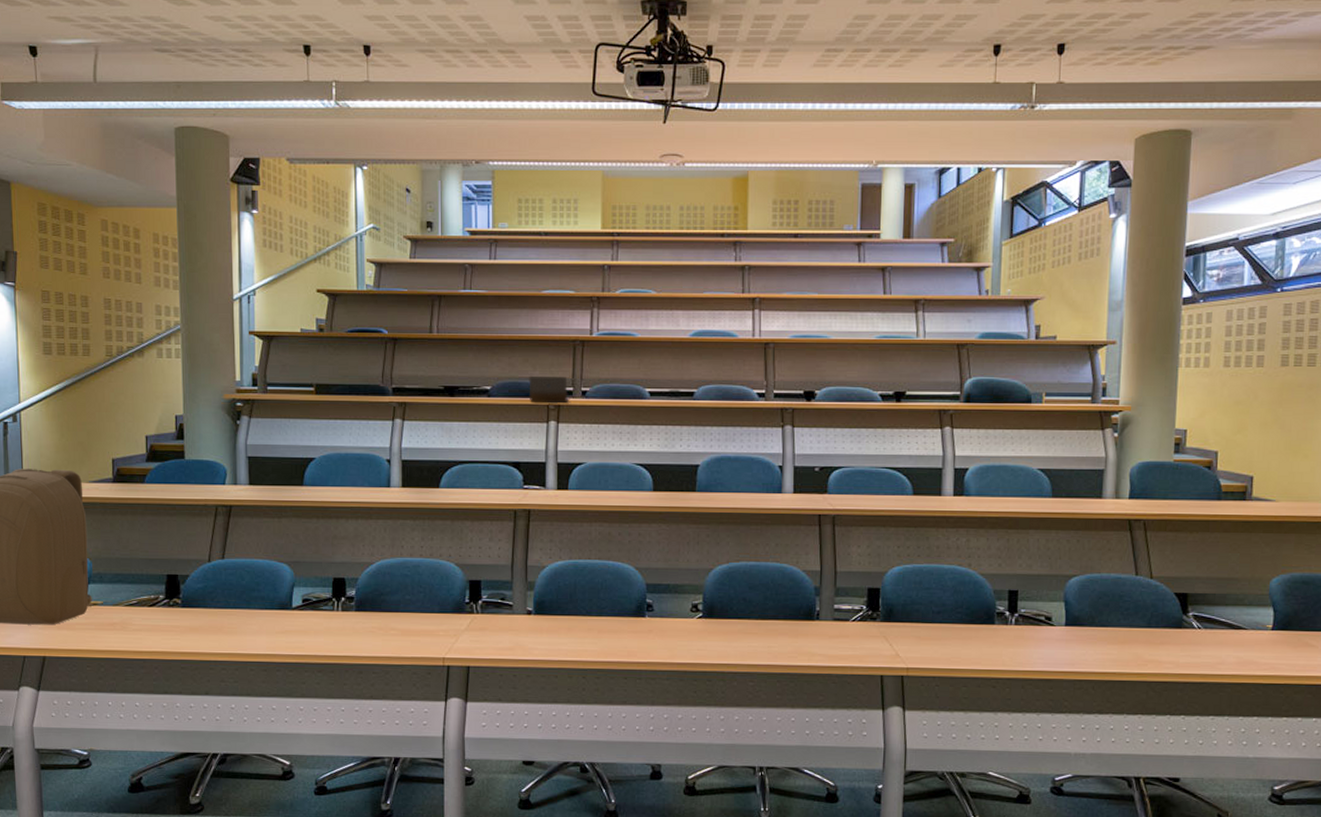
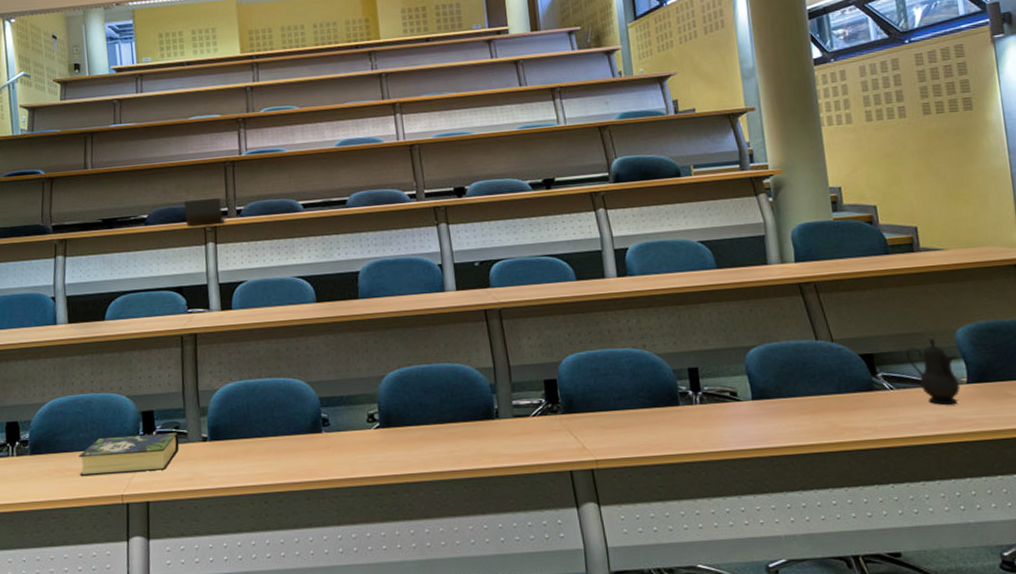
book: none [403,602,504,638] -> present [79,432,179,476]
coffeepot: none [1218,584,1268,649] -> present [905,338,960,406]

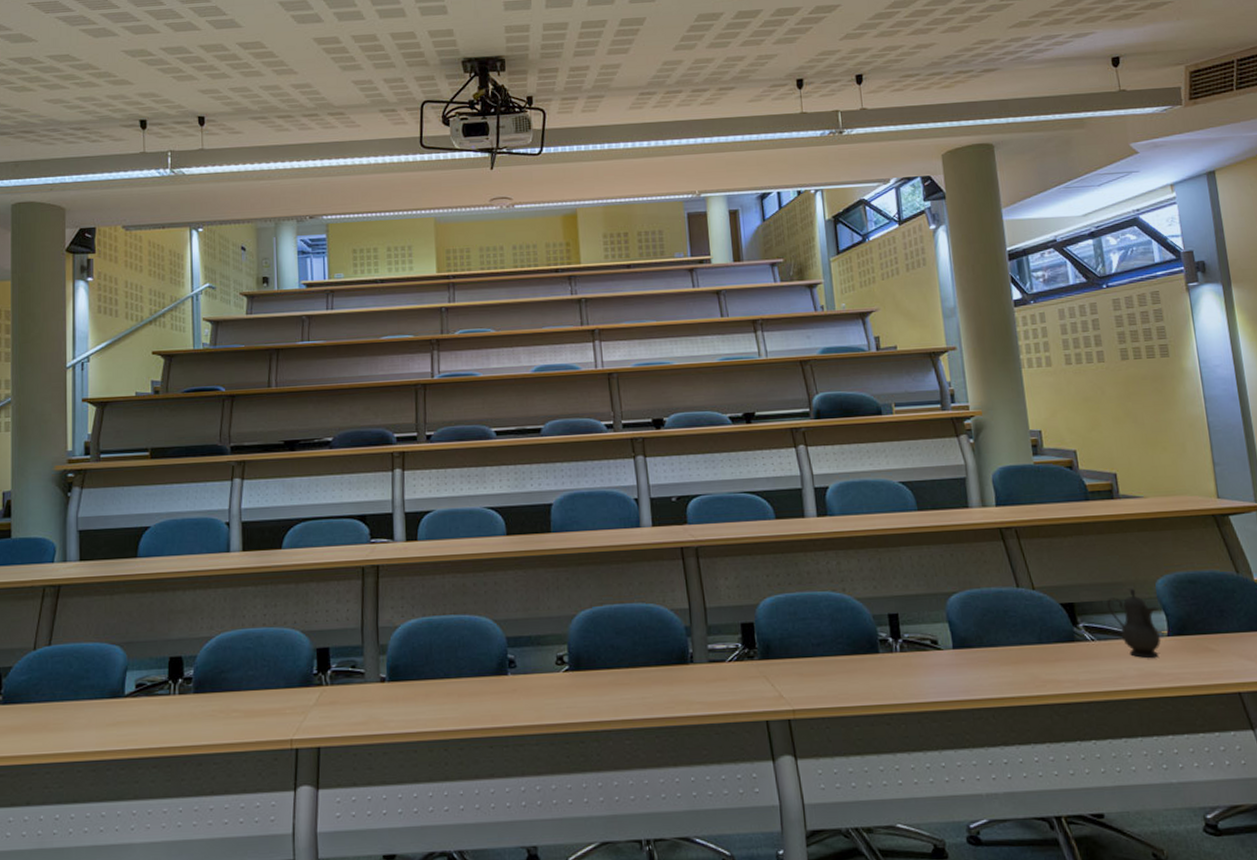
book: present [79,432,179,476] -> none [246,671,355,717]
laptop: present [183,197,227,227] -> none [371,421,416,452]

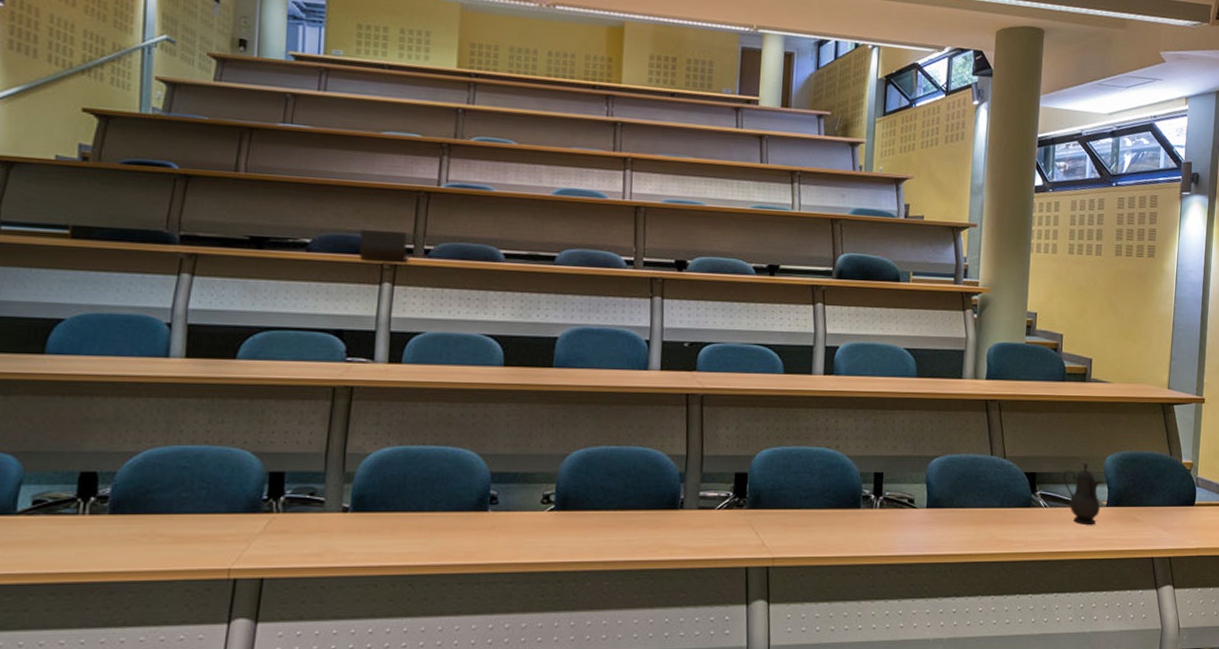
laptop: none [371,421,416,452] -> present [358,228,411,264]

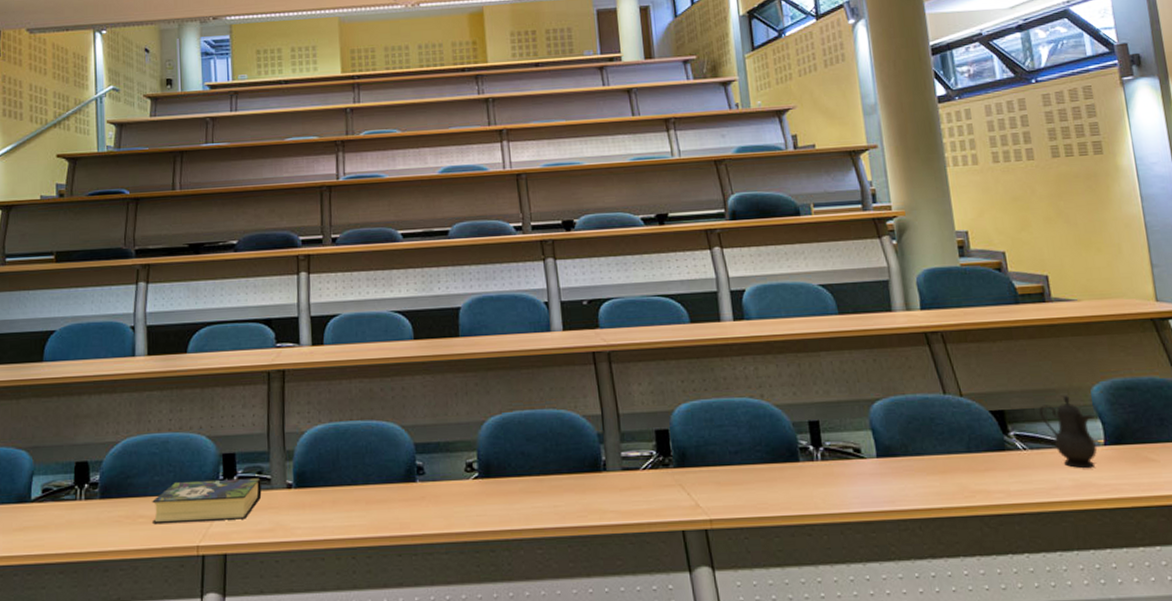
book: none [175,499,313,543] -> present [152,477,262,523]
laptop: present [358,228,411,264] -> none [276,224,322,255]

